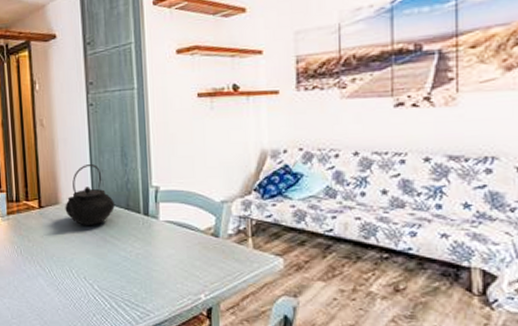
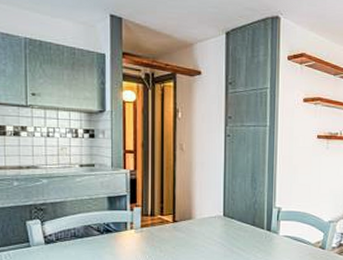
teapot: present [65,164,115,225] -> none [198,186,243,238]

